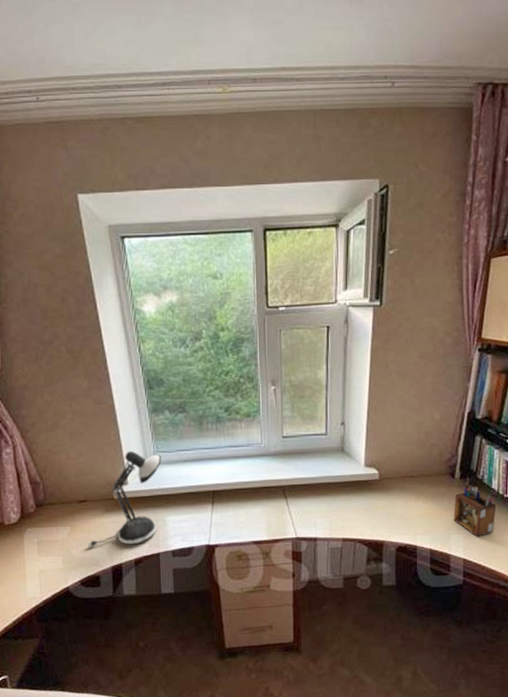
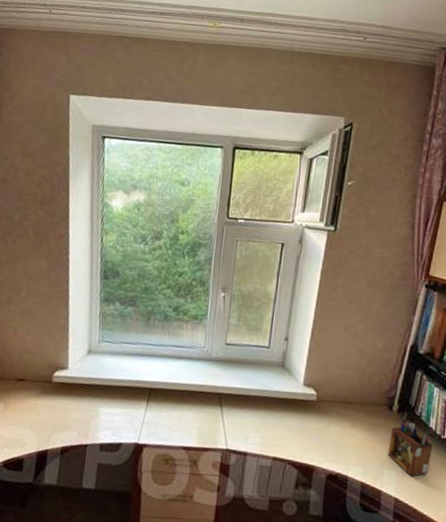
desk lamp: present [88,450,162,547] -> none [18,336,106,432]

